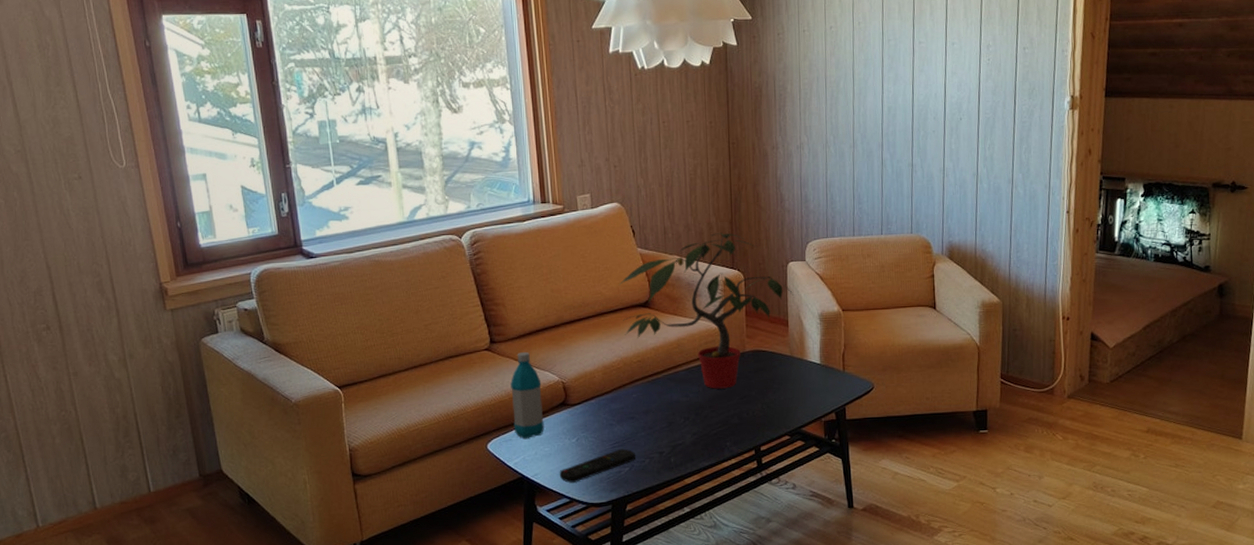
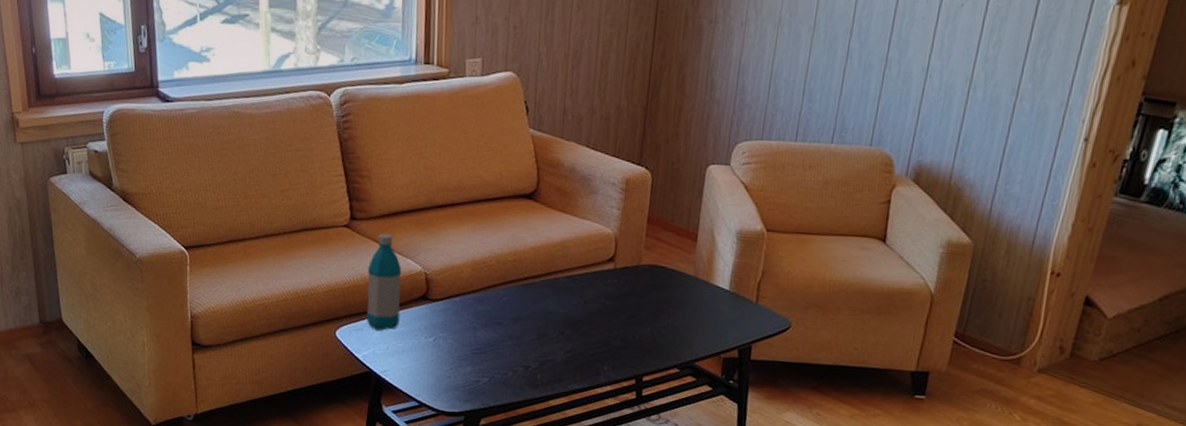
remote control: present [559,448,635,483] -> none [410,356,497,386]
potted plant: present [619,233,794,389] -> none [502,120,710,305]

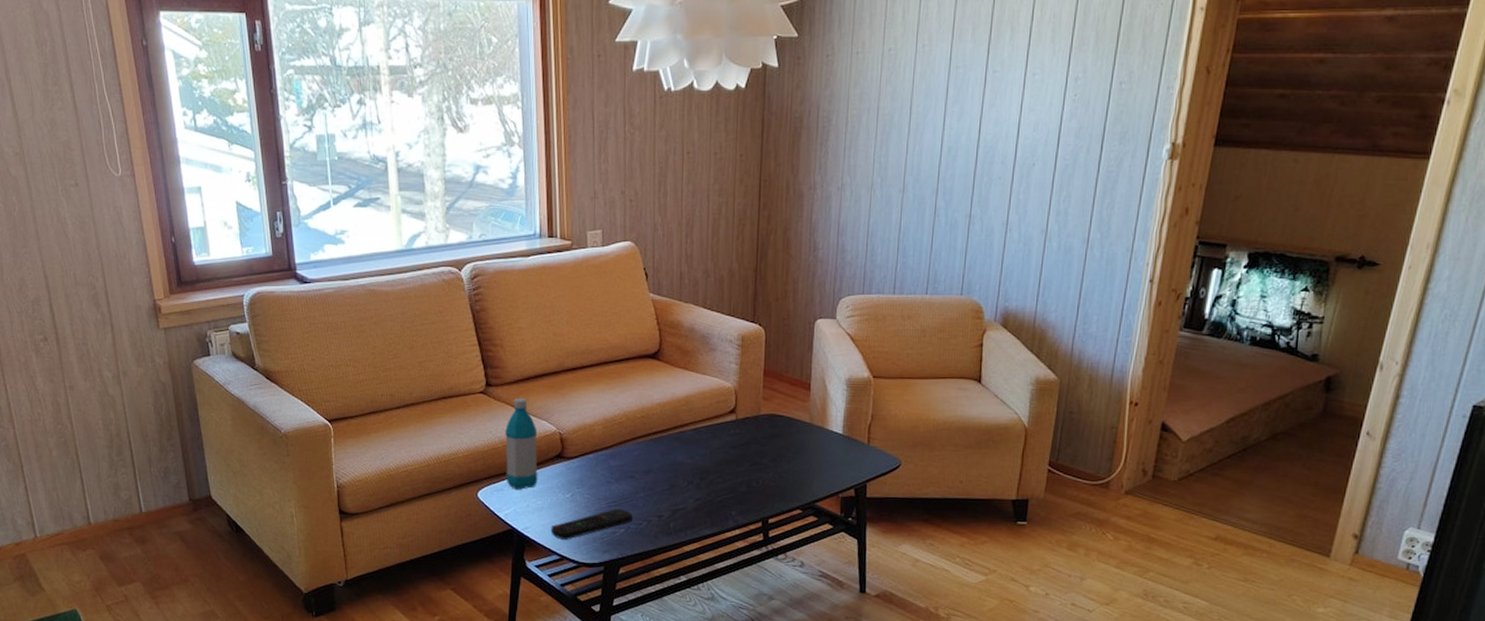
remote control: none [410,356,497,386] -> present [551,508,632,540]

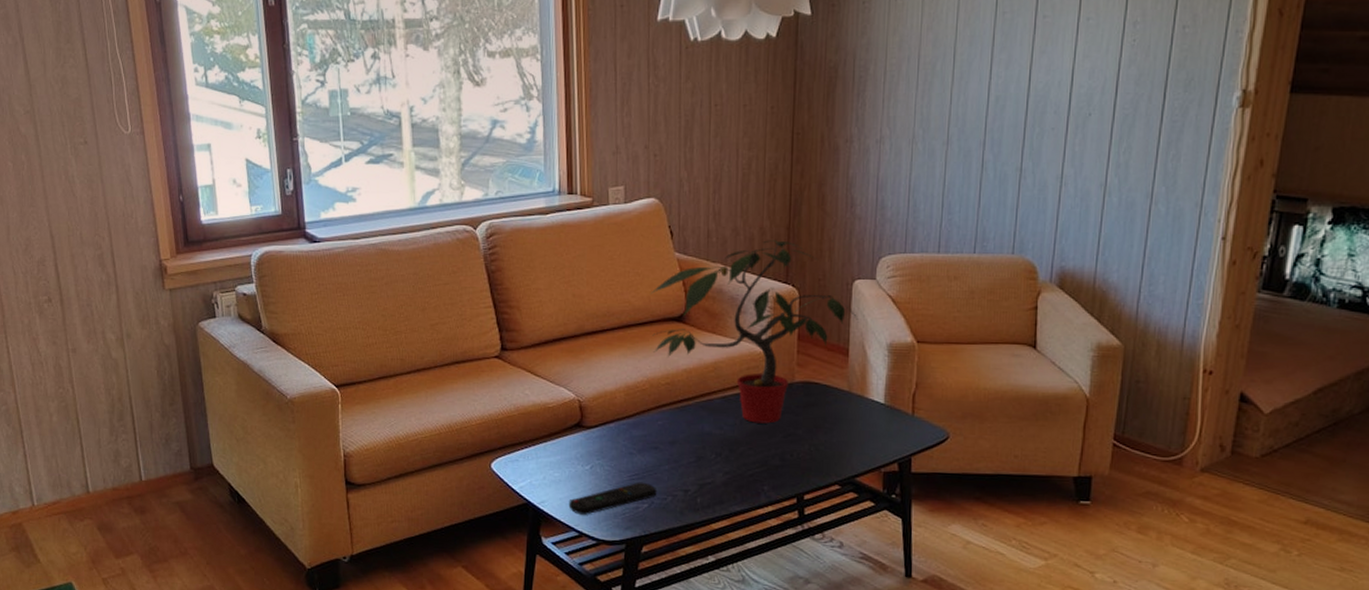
water bottle: present [505,398,538,490] -> none [521,363,555,461]
potted plant: none [627,281,820,454] -> present [651,240,859,424]

